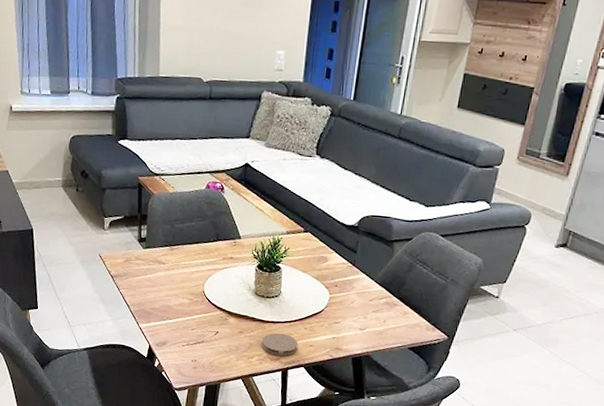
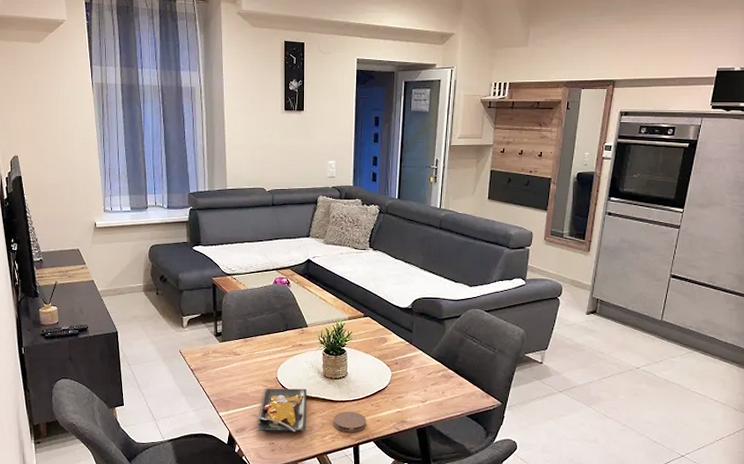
plate: none [173,301,235,351] -> present [251,388,306,432]

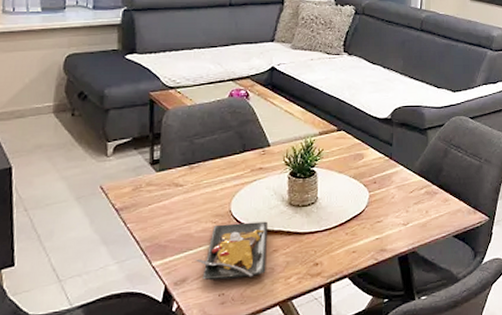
coaster: present [333,411,367,433] -> none [300,243,340,270]

